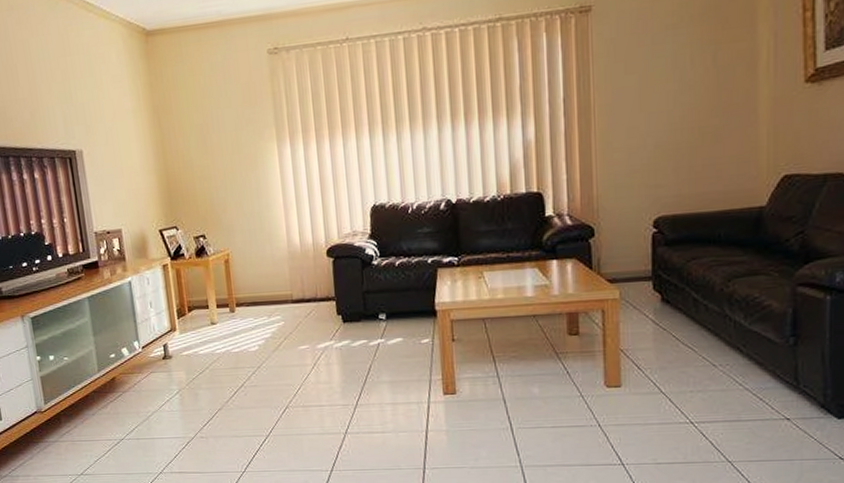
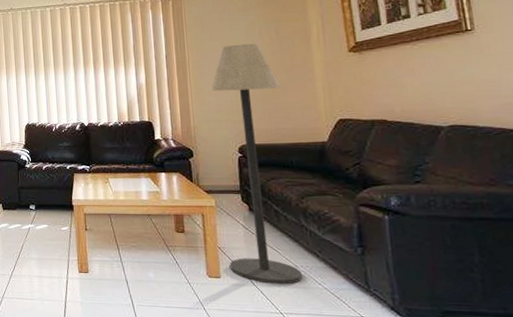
floor lamp: none [621,75,721,389] -> present [210,43,303,285]

